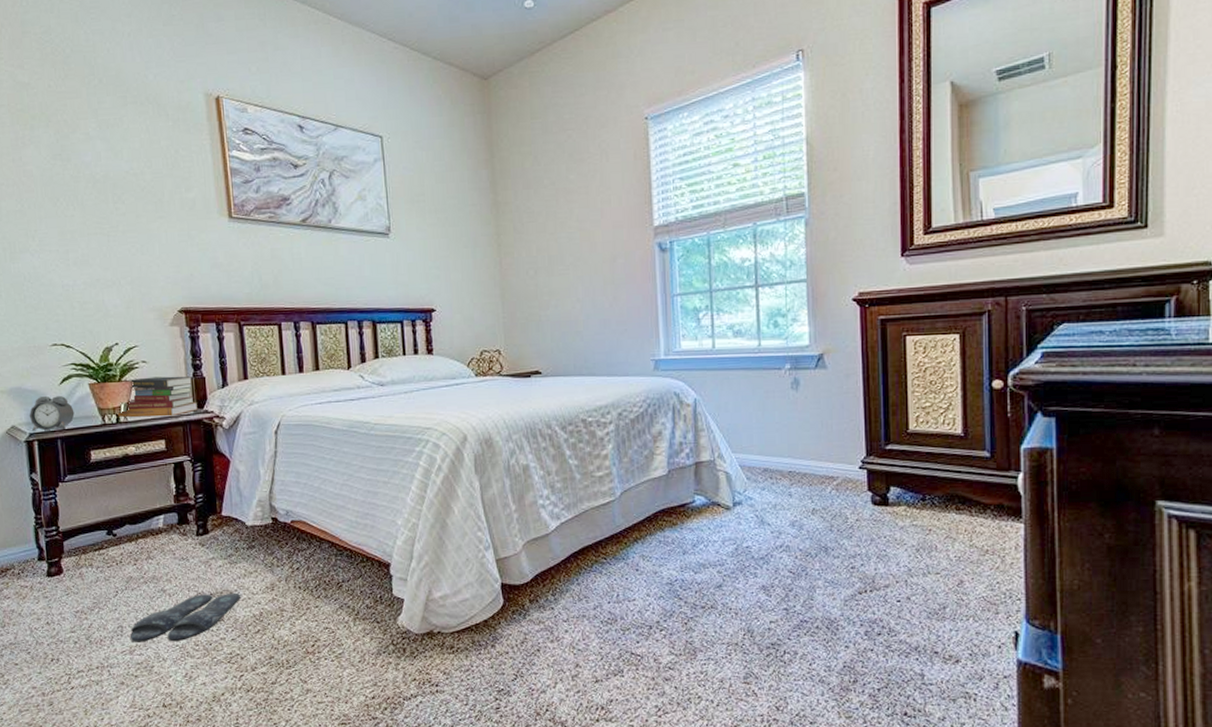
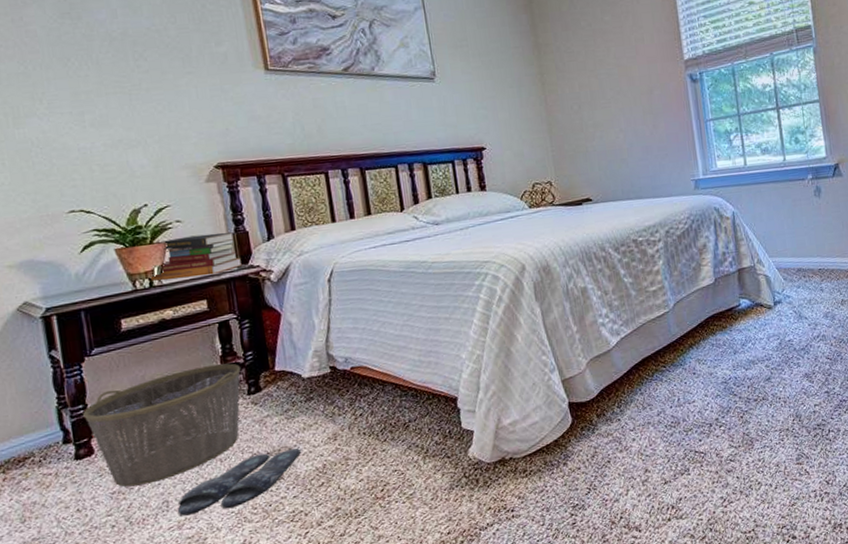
alarm clock: present [29,395,75,432] -> none [44,264,100,306]
basket: none [55,503,192,608] -> present [83,363,241,487]

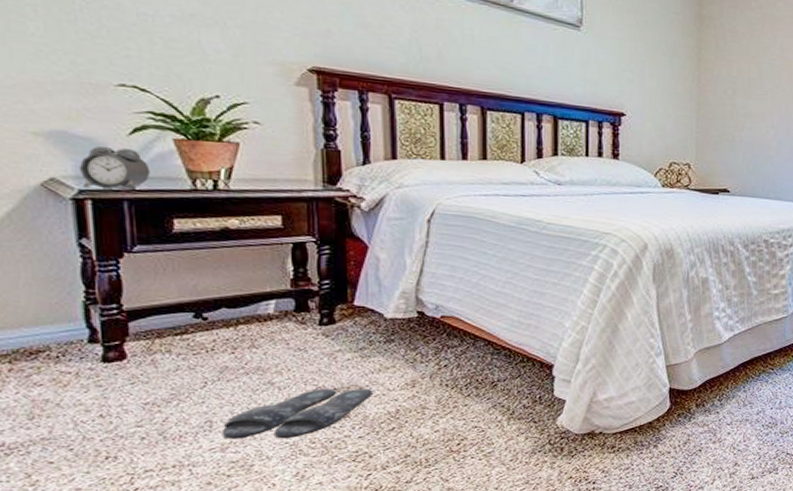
alarm clock: none [44,264,100,306] -> present [78,145,151,191]
basket: present [83,363,241,487] -> none [116,286,315,400]
books: present [150,232,242,281] -> none [214,140,328,190]

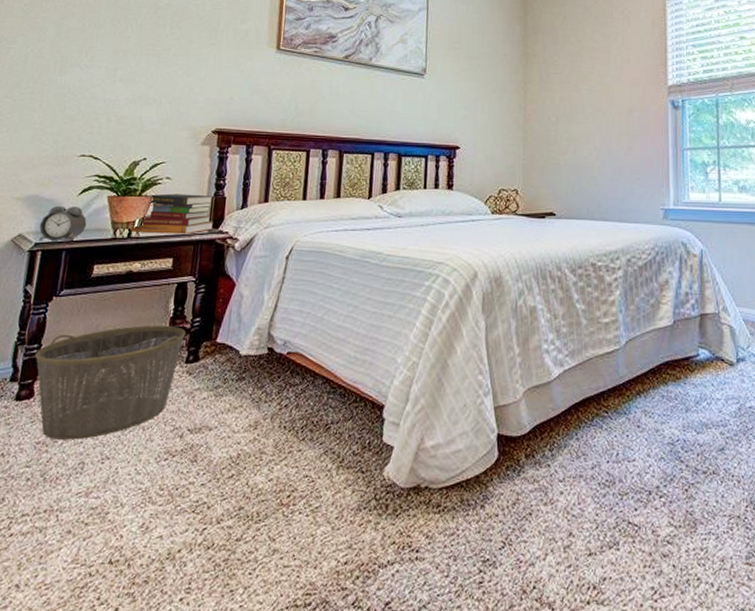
basket: none [116,286,315,400] -> present [35,325,187,440]
books: none [214,140,328,190] -> present [130,193,213,235]
slippers: present [223,388,372,439] -> none [90,429,220,483]

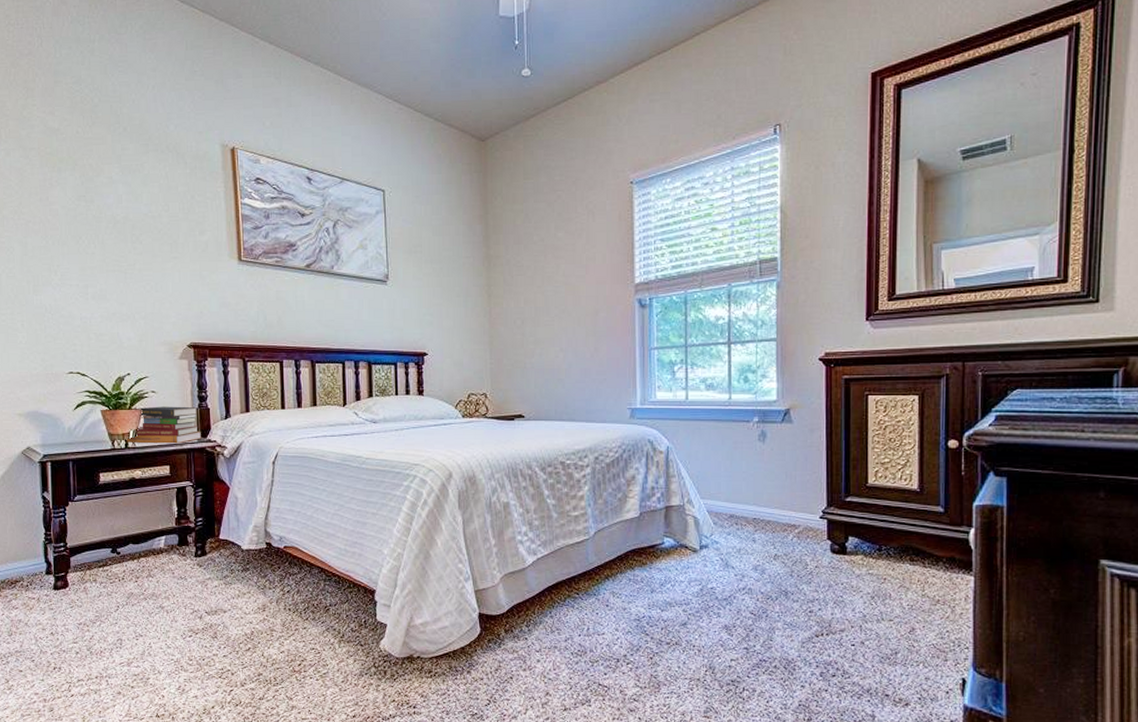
basket: present [35,325,187,440] -> none [63,525,192,621]
alarm clock: present [39,205,87,242] -> none [44,420,86,453]

